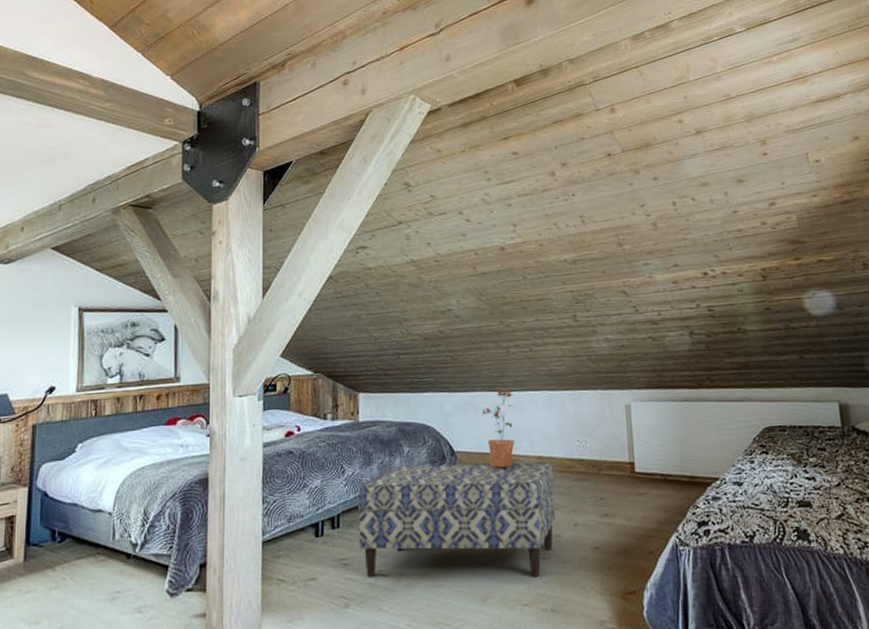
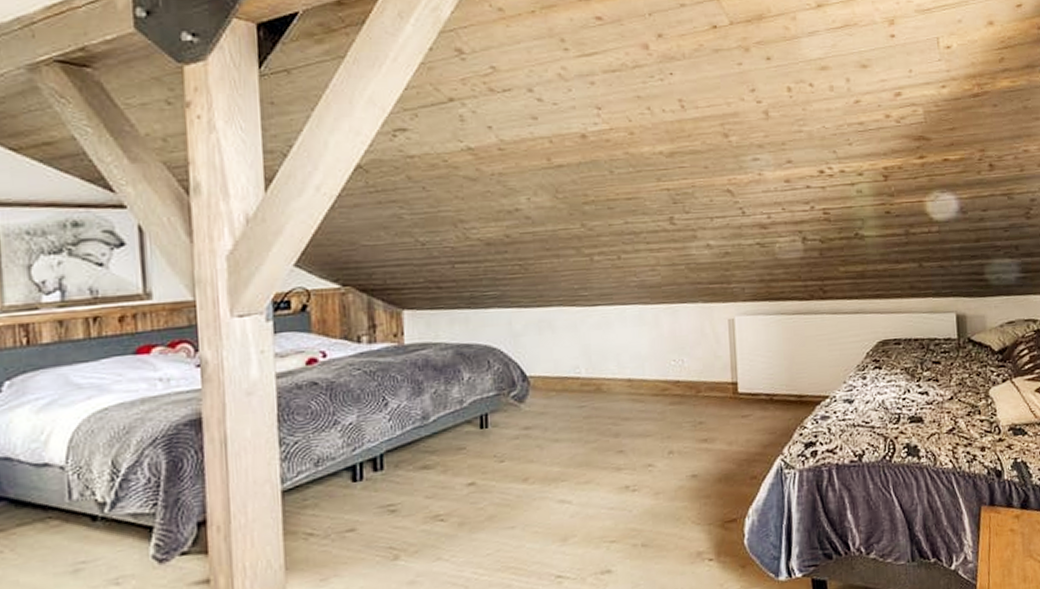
bench: present [358,462,556,577] -> none [406,384,648,523]
potted plant: present [482,388,515,468] -> none [559,302,600,394]

